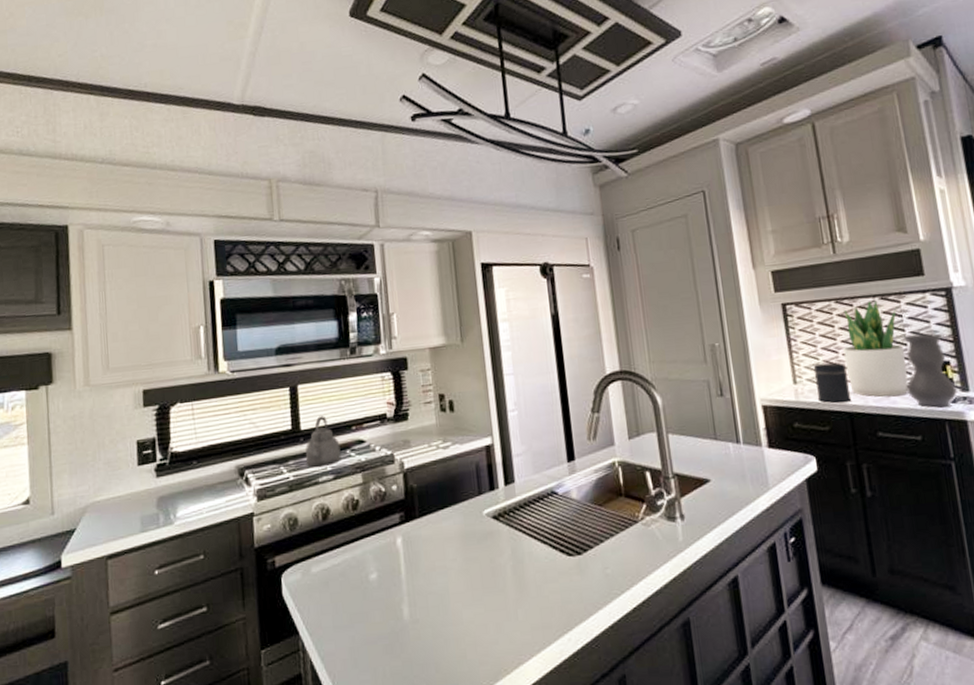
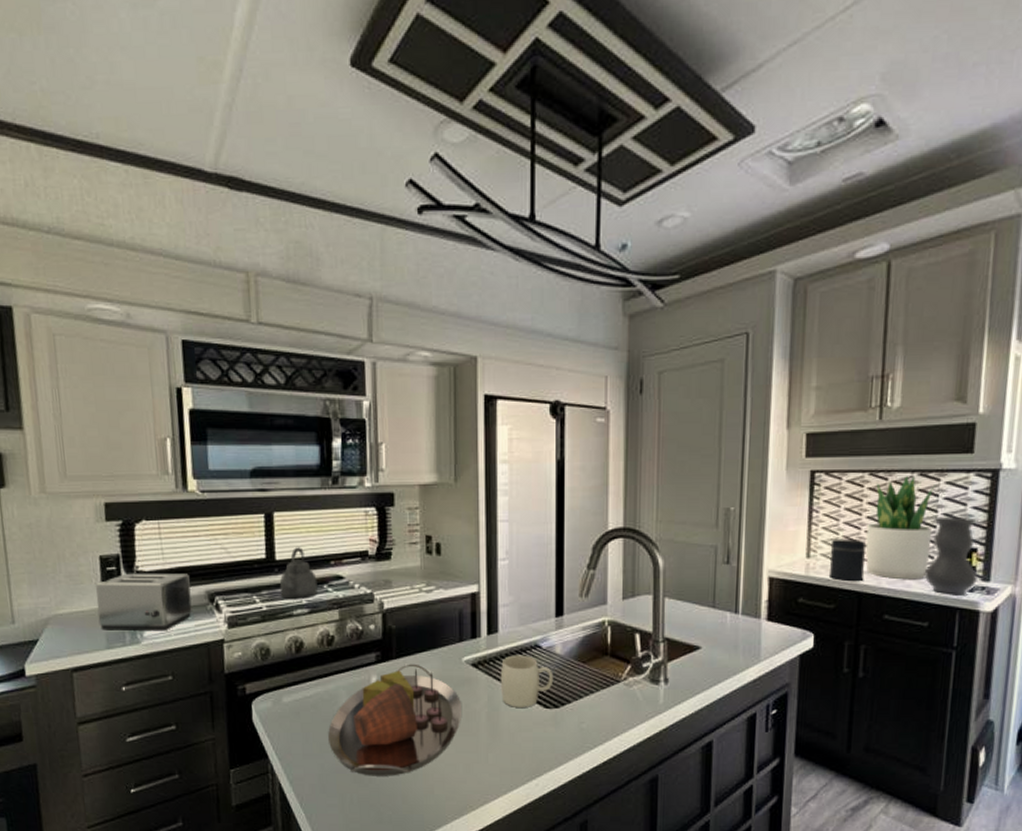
toaster: none [132,451,223,514] -> present [96,573,192,631]
serving tray: none [357,521,488,645] -> present [328,664,462,776]
mug: none [520,503,573,558] -> present [500,655,554,707]

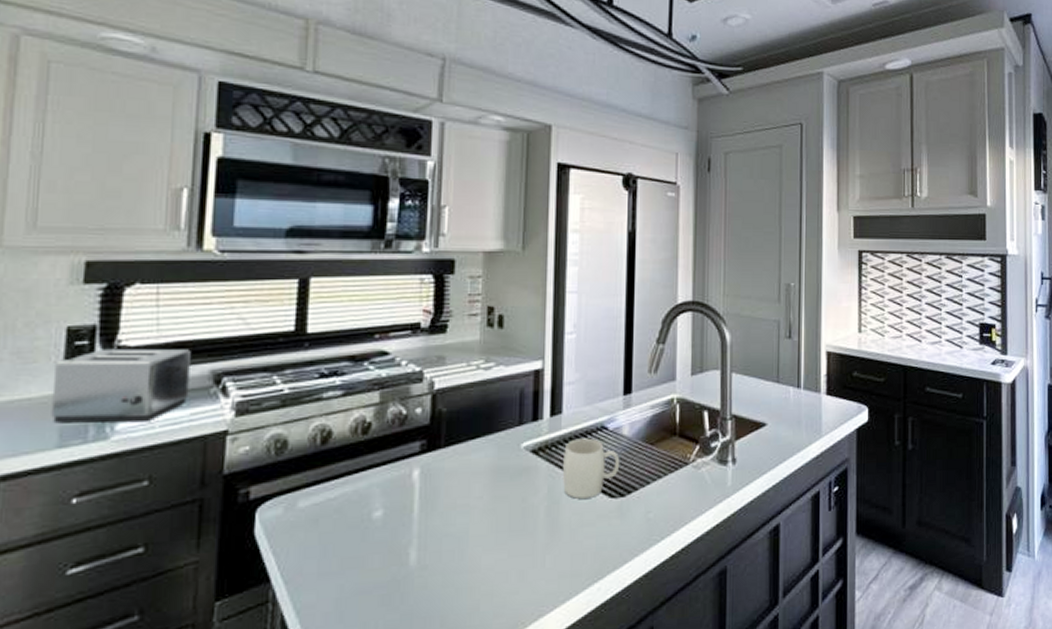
kettle: present [279,547,318,600] -> none [308,318,357,381]
serving tray: present [328,664,462,776] -> none [353,452,519,596]
cylinder: present [830,538,866,582] -> none [878,314,908,356]
planter: present [865,476,935,580] -> none [907,258,960,354]
vase: present [924,516,979,597] -> none [956,295,997,369]

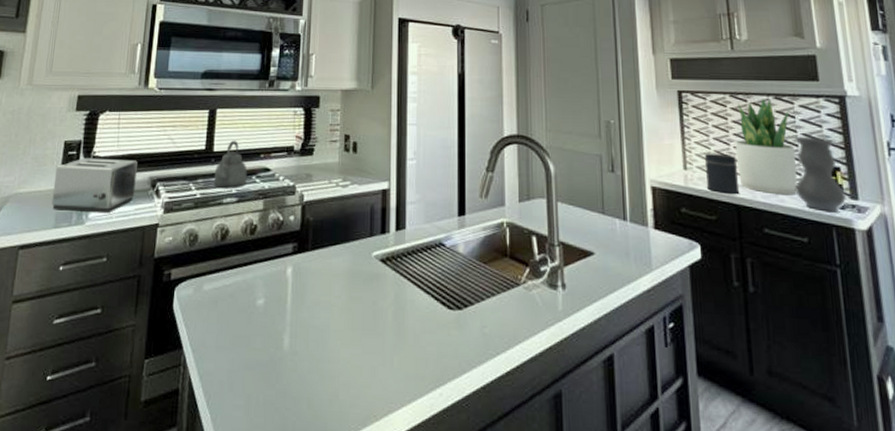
kettle: none [308,318,357,381] -> present [213,140,247,190]
mug: present [562,438,620,499] -> none [406,252,457,308]
cylinder: none [878,314,908,356] -> present [704,153,740,195]
planter: none [907,258,960,354] -> present [735,99,798,195]
vase: none [956,295,997,369] -> present [793,136,846,214]

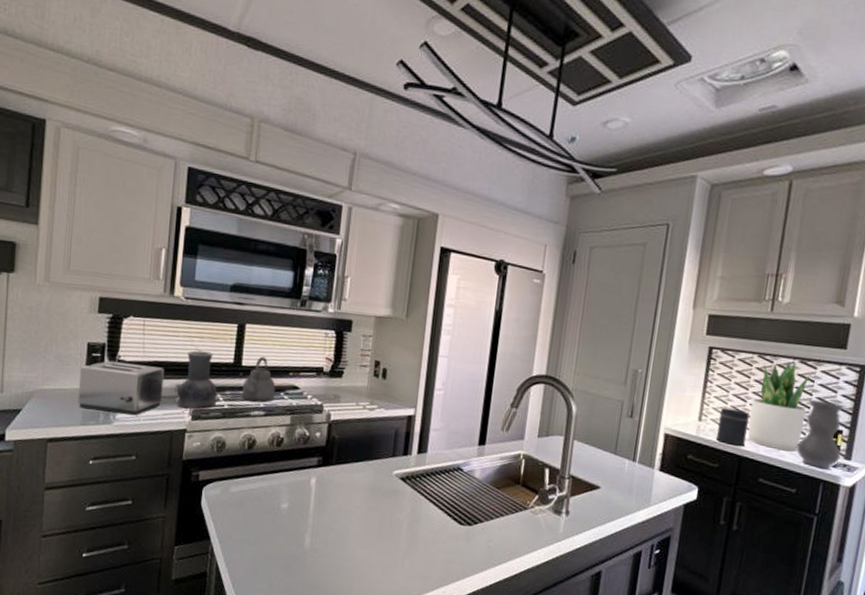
vase: none [150,140,189,203] -> present [178,350,217,411]

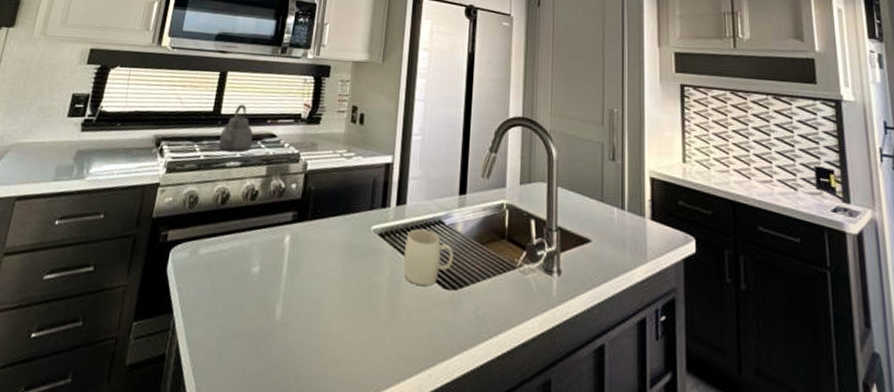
toaster: present [78,360,164,415] -> none [53,111,144,169]
vase: present [178,350,217,411] -> none [153,99,195,163]
mug: none [423,474,471,522] -> present [403,228,454,286]
cylinder: present [716,407,750,447] -> none [703,147,736,191]
planter: present [748,361,812,452] -> none [733,98,793,195]
vase: present [796,399,846,470] -> none [789,136,838,216]

